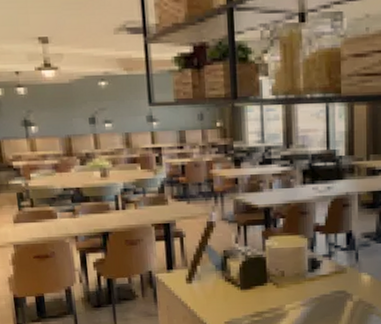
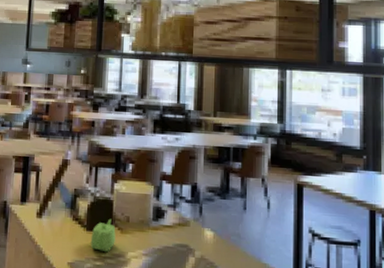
teapot: none [246,275,272,307] -> present [90,218,116,252]

